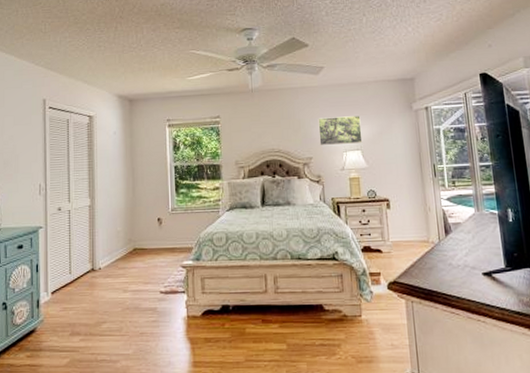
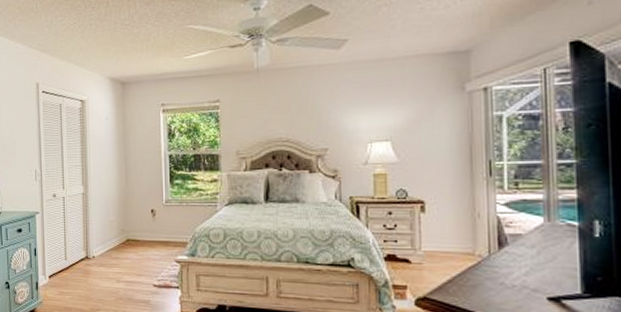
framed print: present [318,115,363,146] -> none [337,99,394,136]

